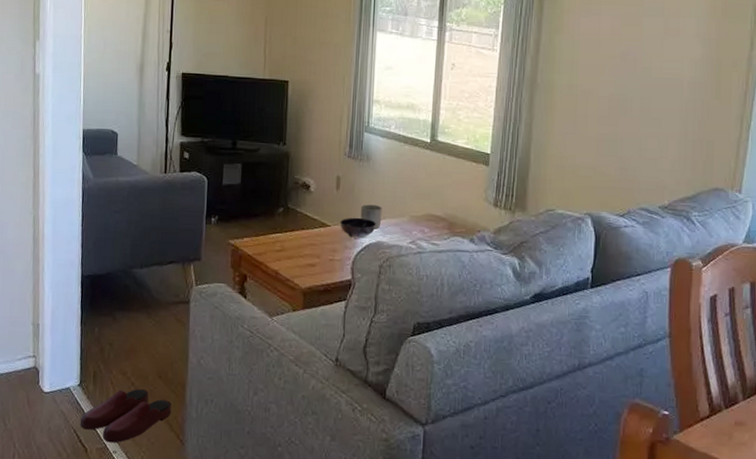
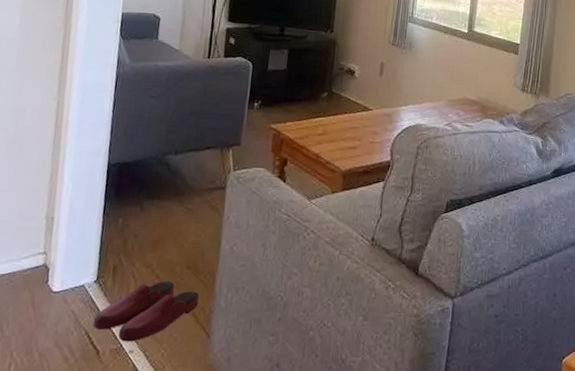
bowl: present [340,217,377,239] -> none [381,101,416,121]
mug: present [361,204,382,230] -> none [402,89,422,113]

